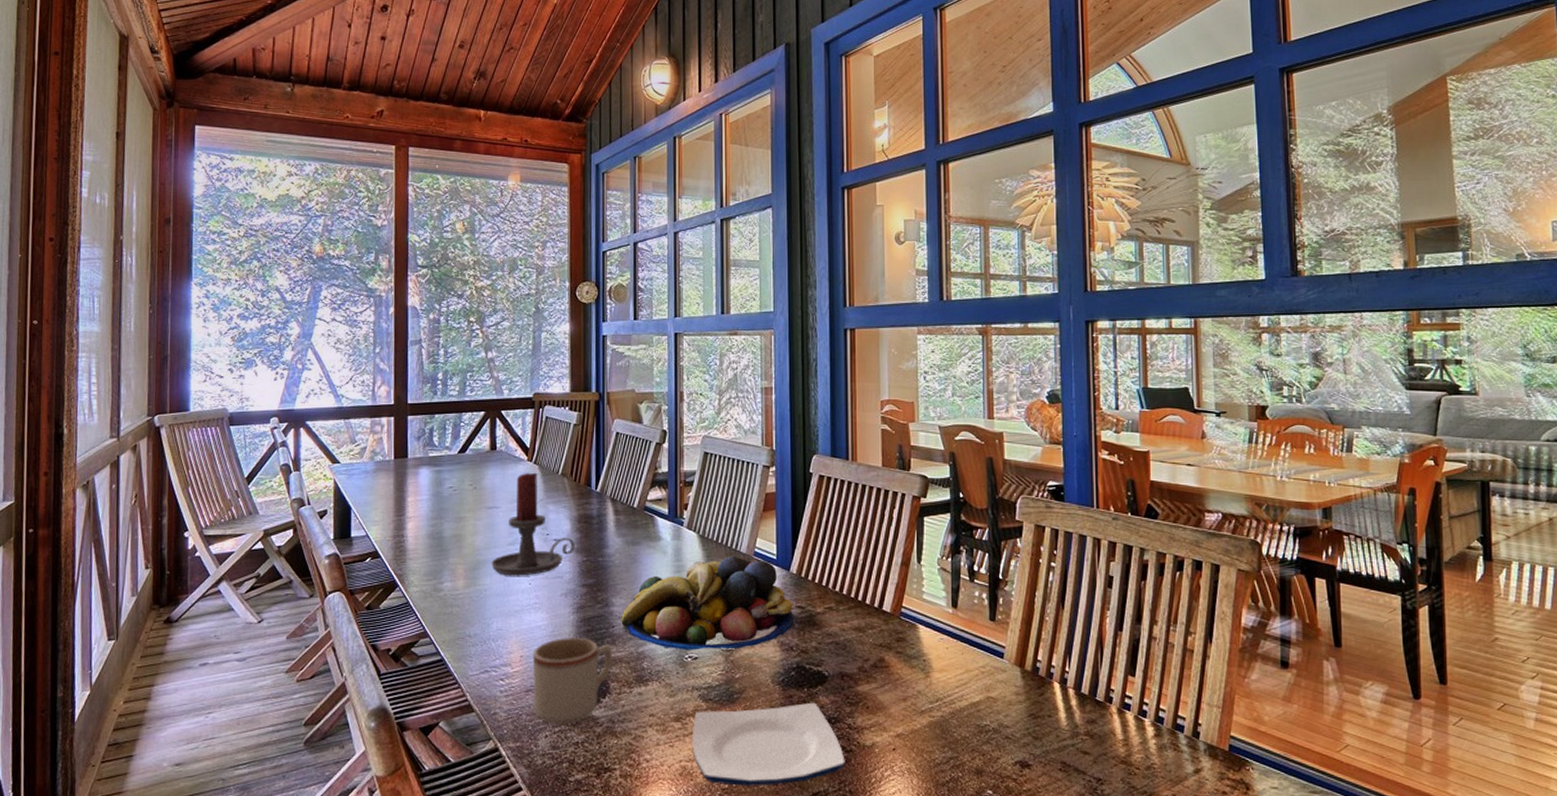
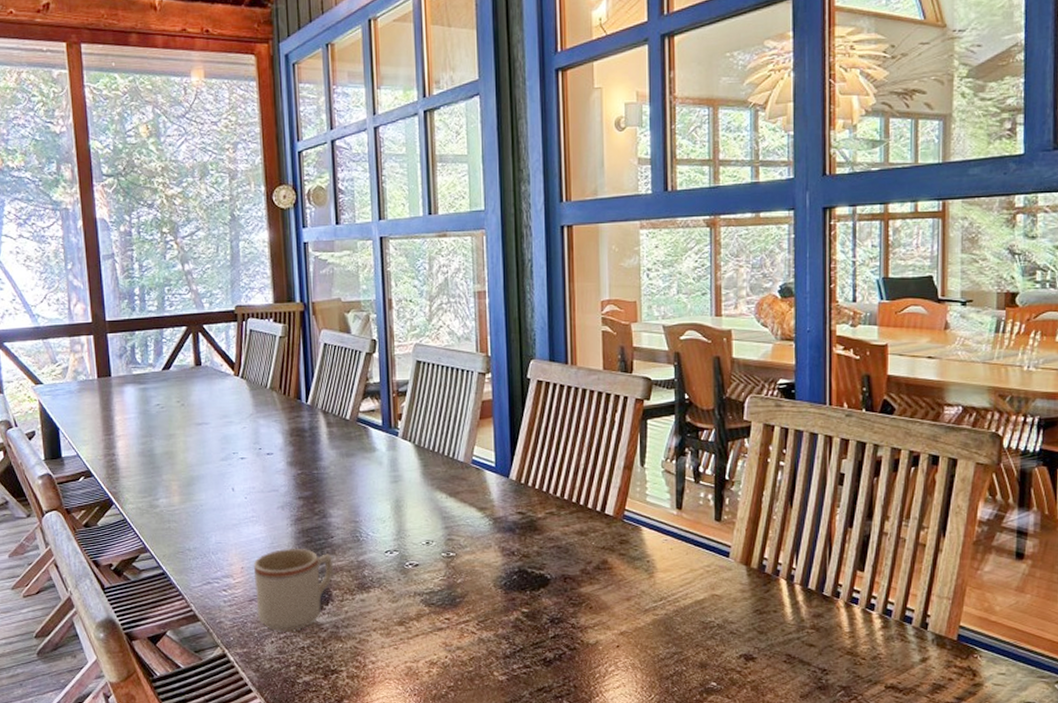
candle holder: present [491,472,575,576] -> none [205,387,289,491]
fruit bowl: present [621,556,794,650] -> none [340,464,515,558]
plate: present [692,702,845,786] -> none [416,604,569,684]

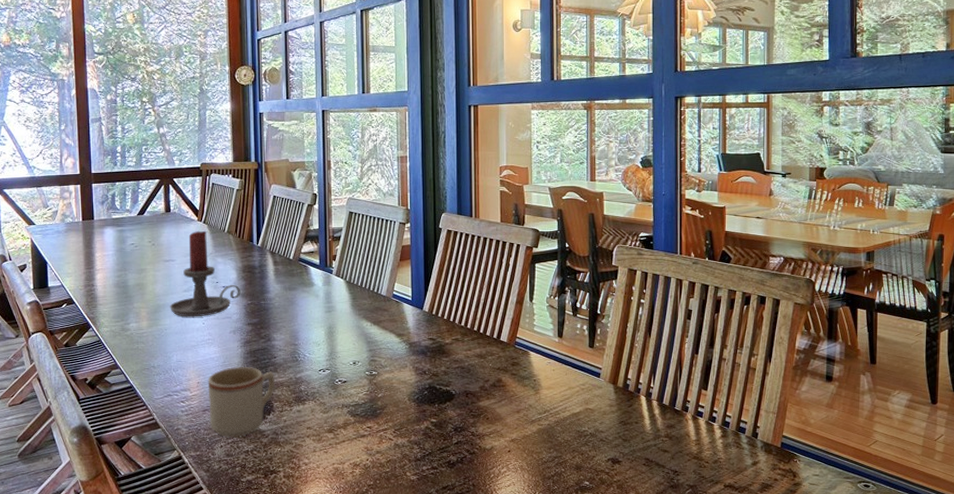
candle holder: none [205,387,289,491] -> present [170,230,241,317]

